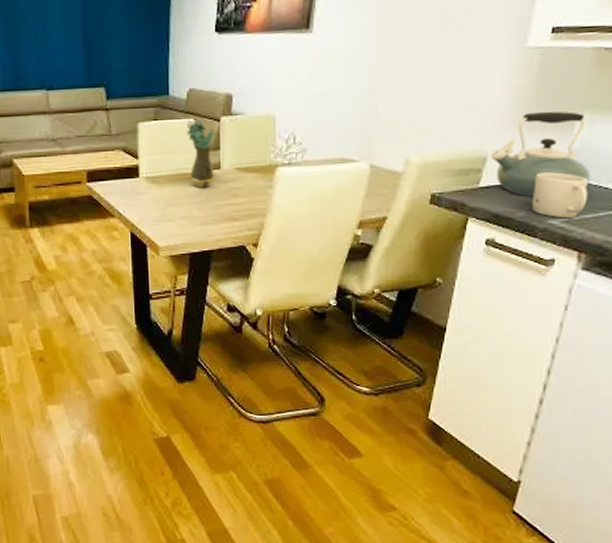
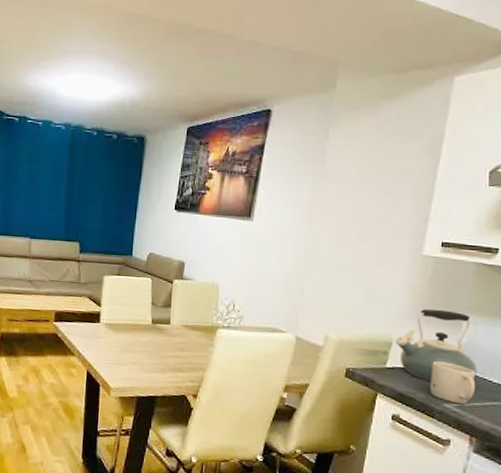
vase: present [186,119,215,189] -> none [143,278,167,340]

